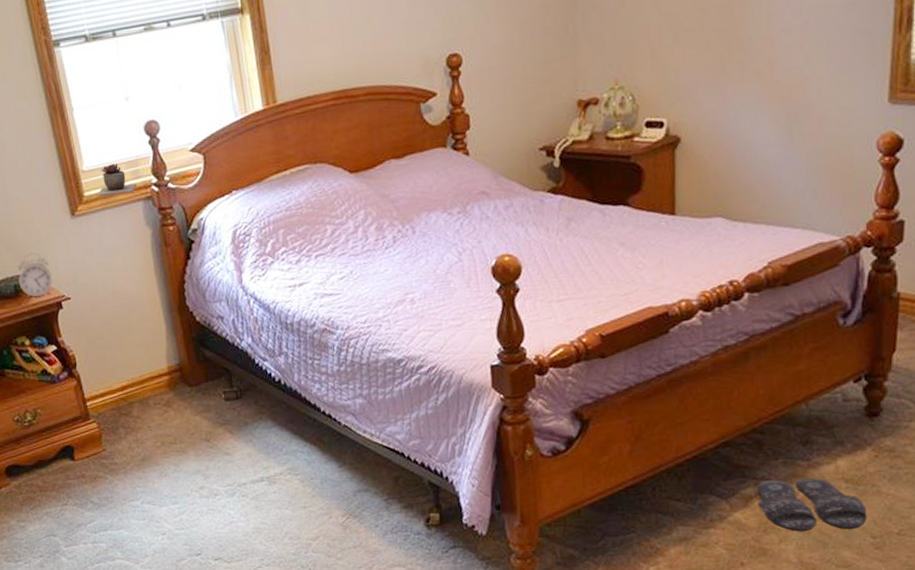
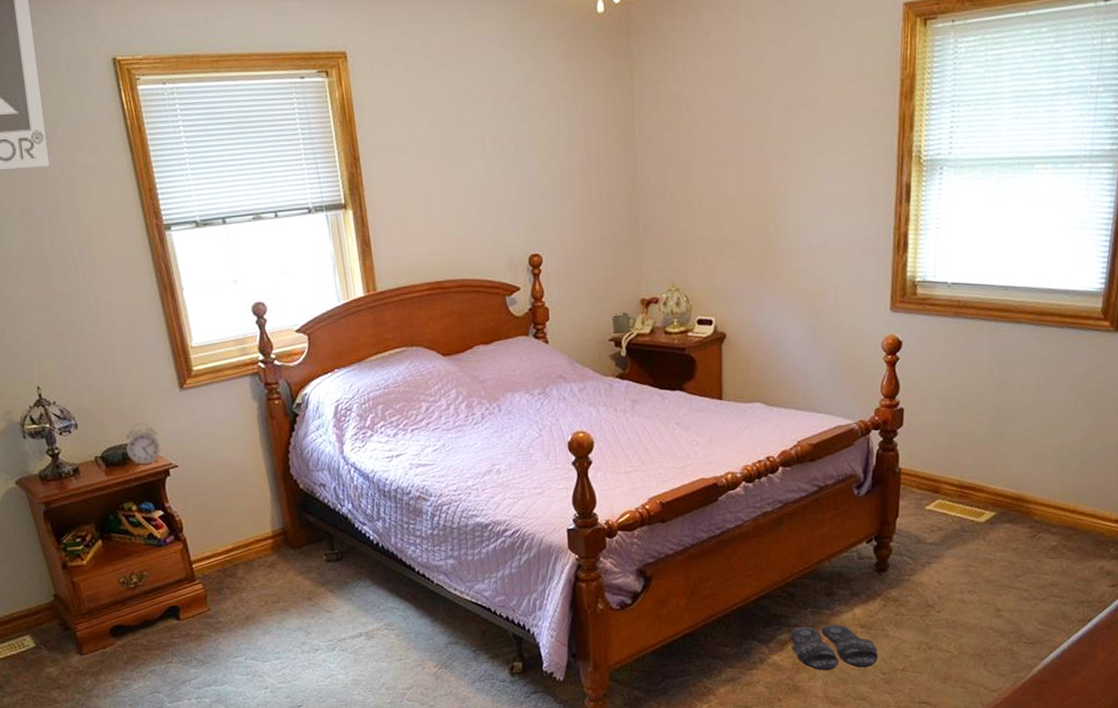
succulent plant: present [98,163,136,197] -> none [206,341,244,371]
mug: none [543,117,572,142] -> present [611,312,636,334]

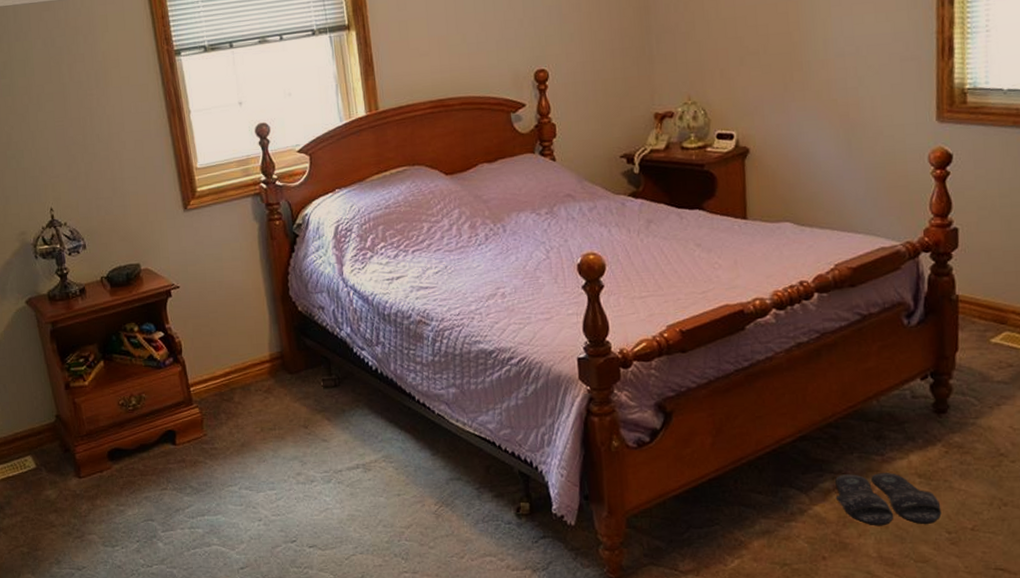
alarm clock: present [126,422,160,465] -> none [131,243,163,286]
mug: present [611,312,636,334] -> none [623,128,650,151]

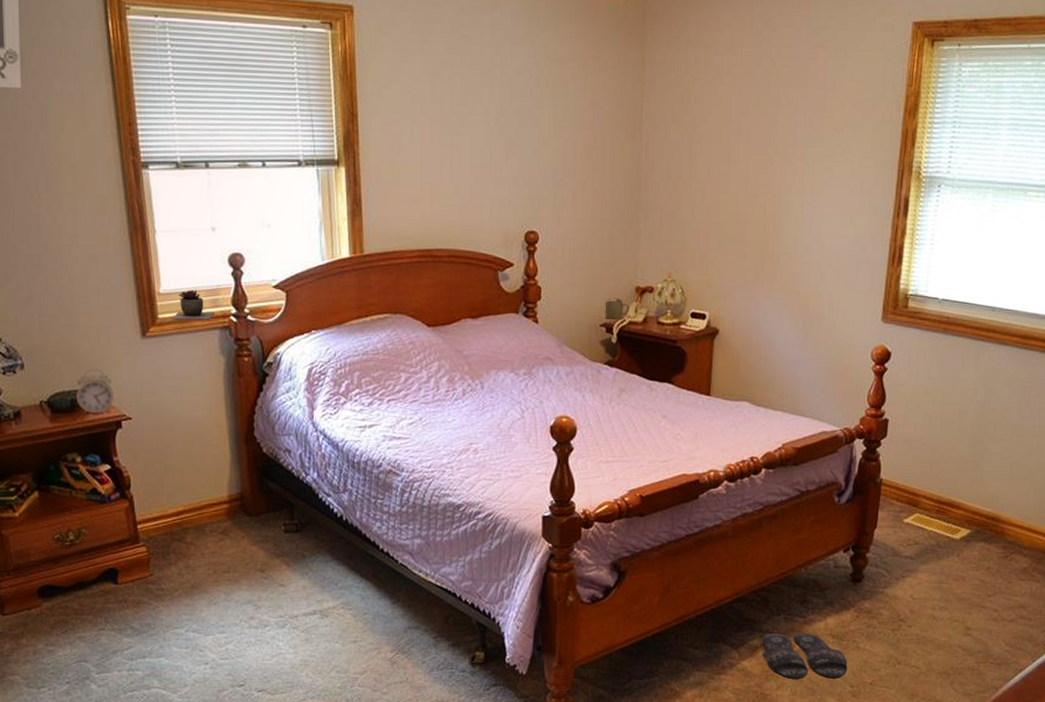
alarm clock: none [131,243,163,286] -> present [76,369,113,414]
succulent plant: none [210,162,246,192] -> present [173,290,214,321]
mug: none [623,128,650,151] -> present [604,299,630,321]

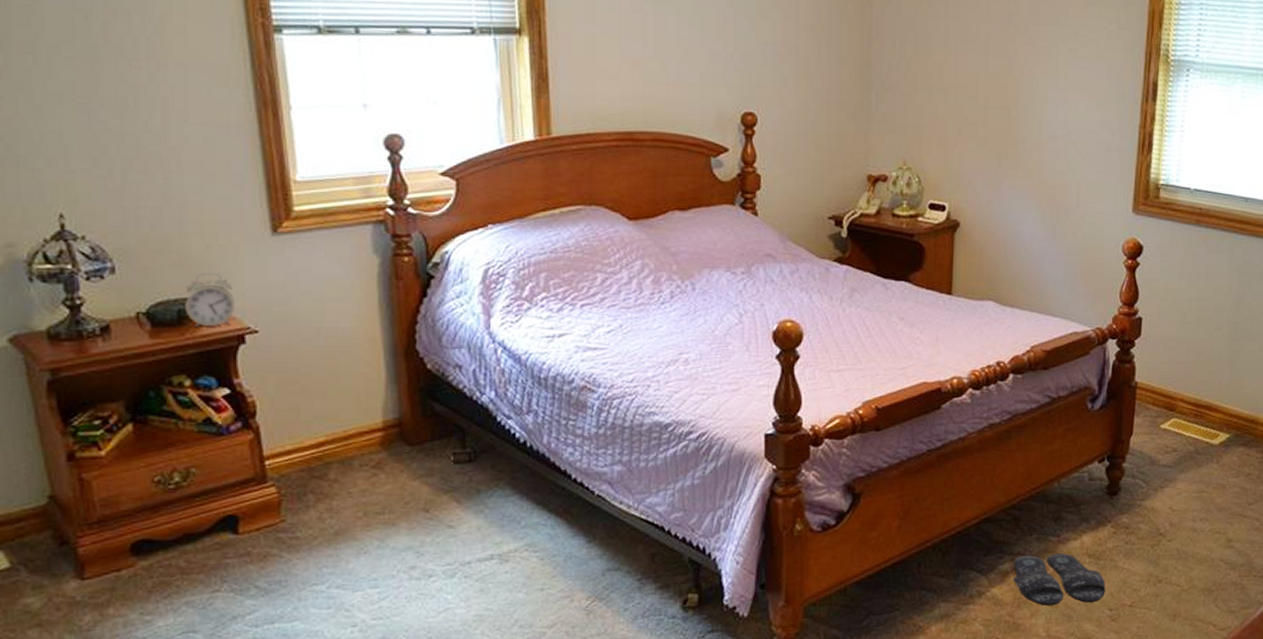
succulent plant: present [173,290,214,321] -> none [312,177,366,214]
mug: present [604,299,630,321] -> none [833,188,861,213]

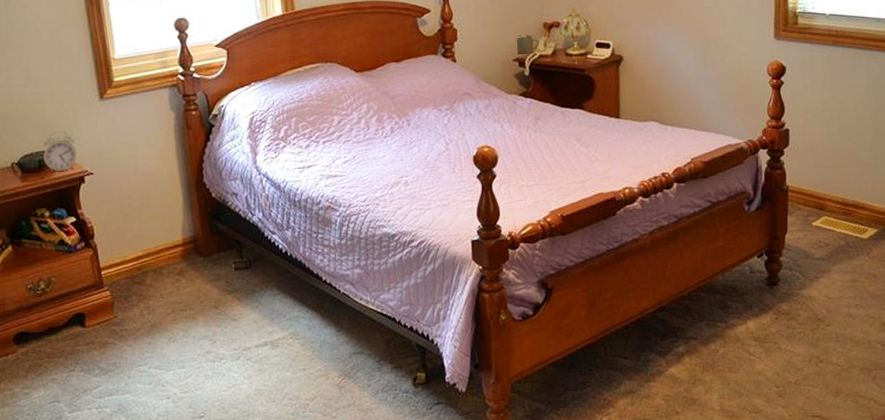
mug: none [833,188,861,213] -> present [516,35,539,55]
slippers: present [1013,553,1106,605] -> none [687,337,772,383]

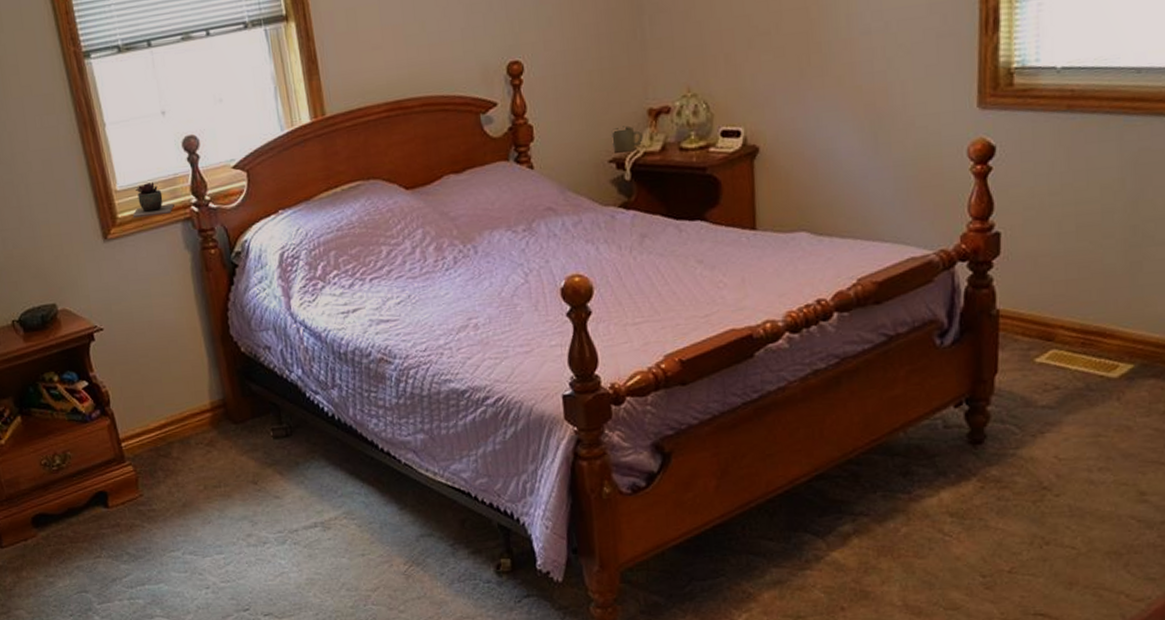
alarm clock: present [43,130,77,172] -> none [45,280,83,330]
succulent plant: none [127,54,164,82] -> present [132,182,174,219]

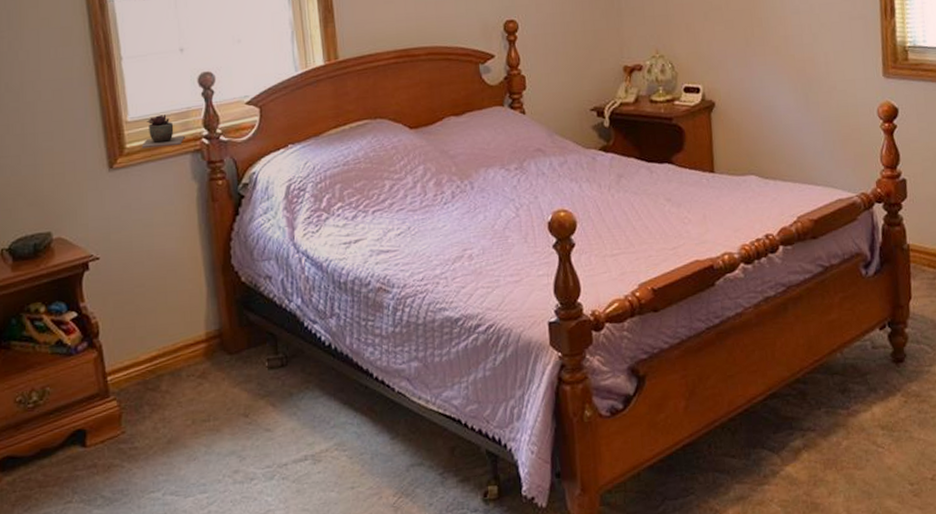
mug: present [611,126,643,154] -> none [593,80,620,104]

